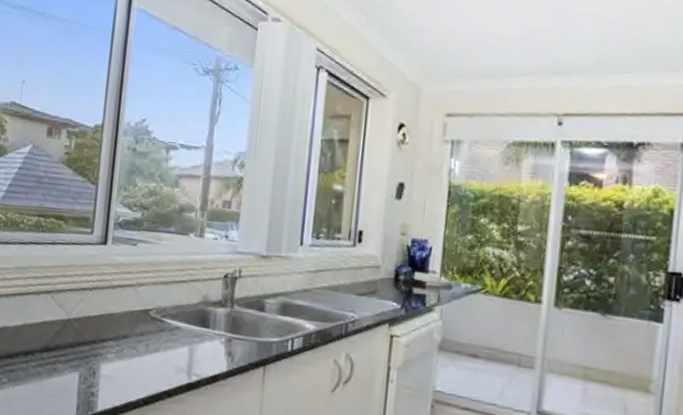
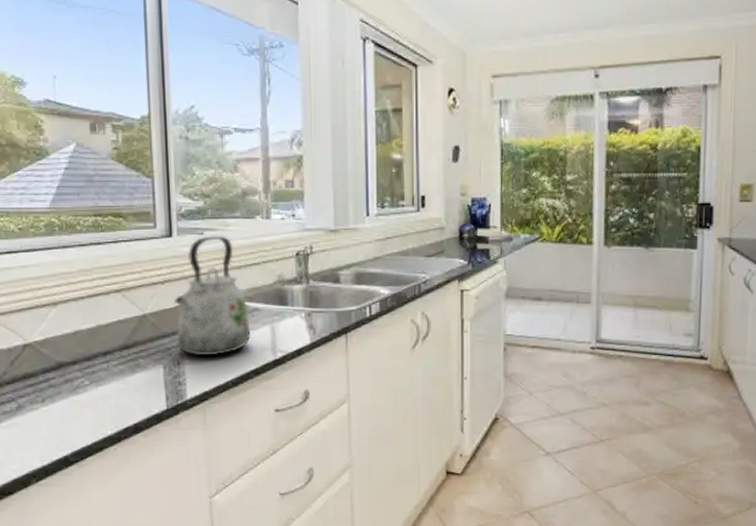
kettle: none [95,248,170,372] -> present [173,236,251,357]

